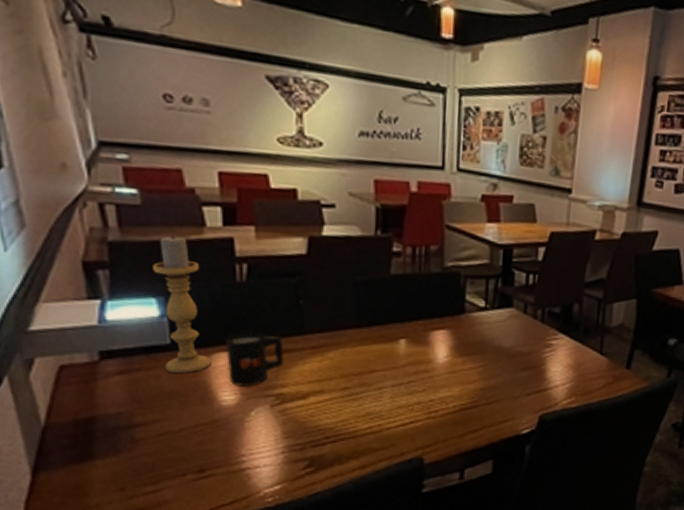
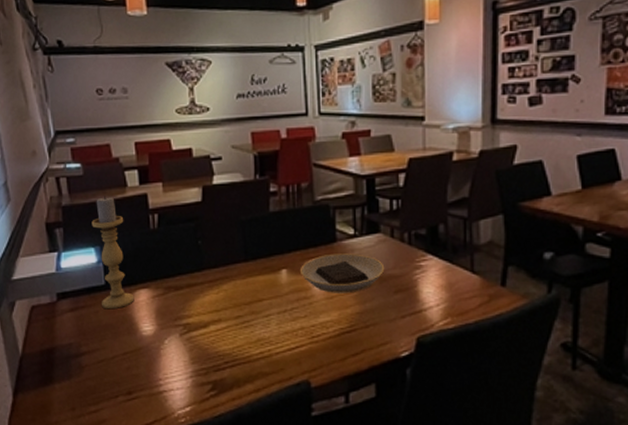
mug: present [225,330,284,387] -> none [144,270,189,318]
plate: none [422,326,514,369] -> present [301,253,385,293]

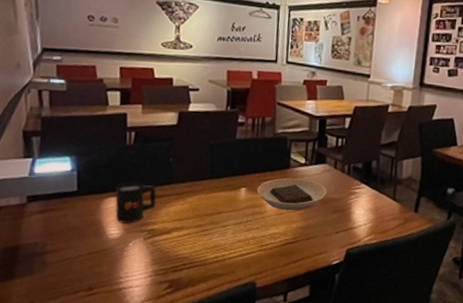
candle holder: present [91,196,134,310] -> none [69,111,104,214]
mug: none [144,270,189,318] -> present [115,181,157,224]

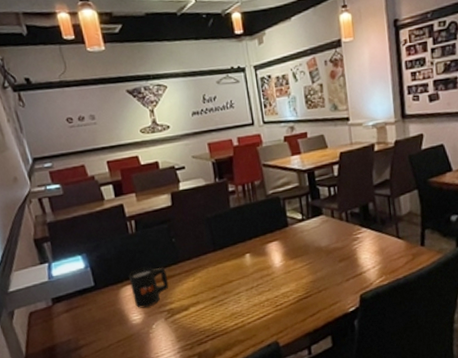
plate: present [257,178,327,211] -> none [261,234,330,269]

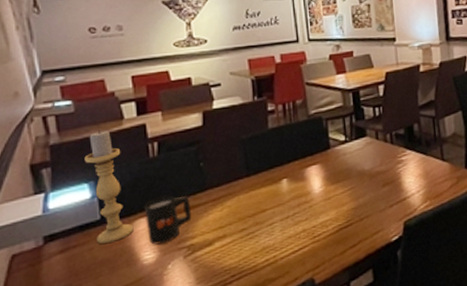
candle holder: none [76,210,122,307] -> present [84,130,134,245]

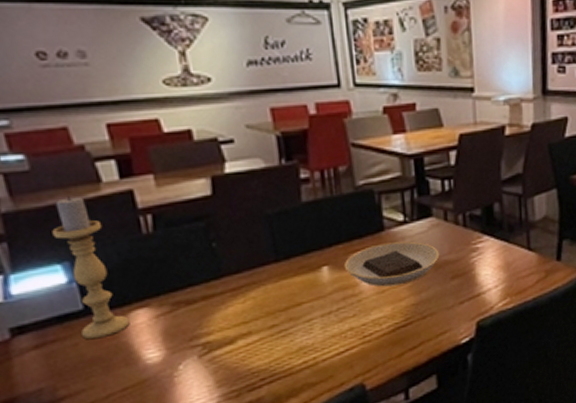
mug: present [144,195,192,245] -> none [140,281,206,342]
plate: none [300,157,373,195] -> present [345,241,440,287]

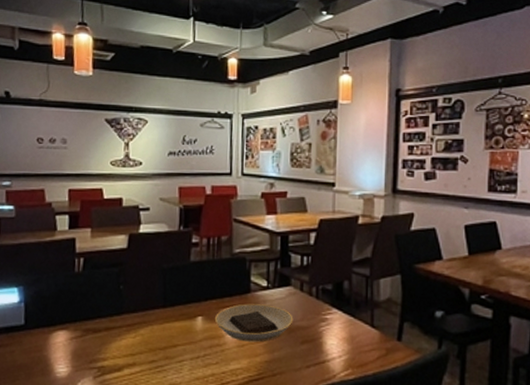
candle holder: present [52,196,130,340] -> none [17,238,52,350]

